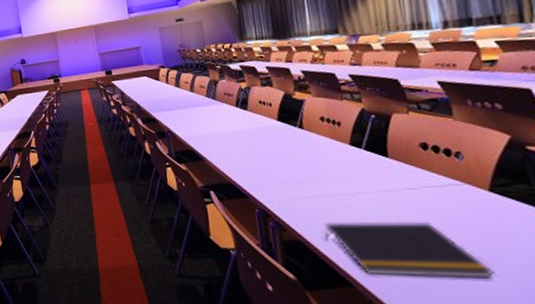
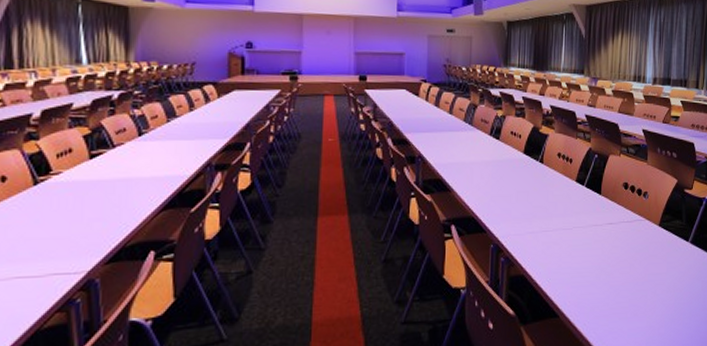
notepad: present [324,222,495,279] -> none [545,253,652,305]

